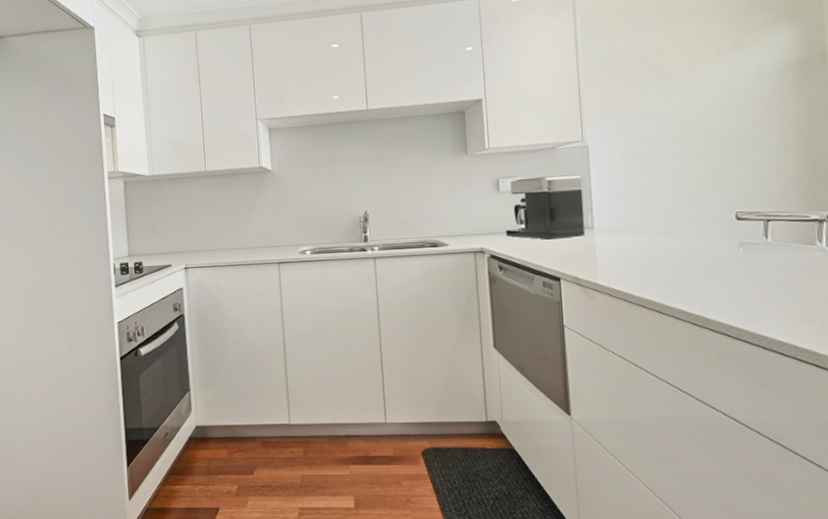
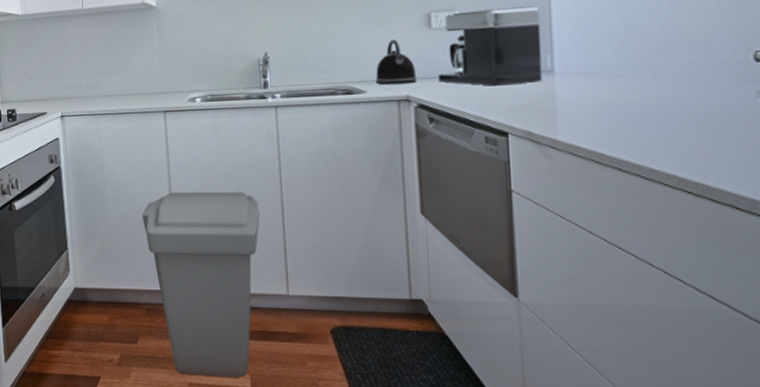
trash can: none [258,333,362,499] -> present [141,192,260,378]
kettle: none [456,200,489,239] -> present [376,39,417,86]

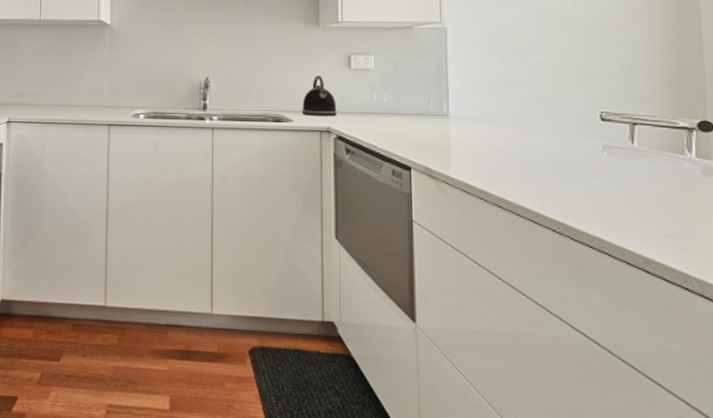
trash can: present [141,192,260,378] -> none [77,205,191,399]
coffee maker: present [438,6,543,86] -> none [355,56,440,125]

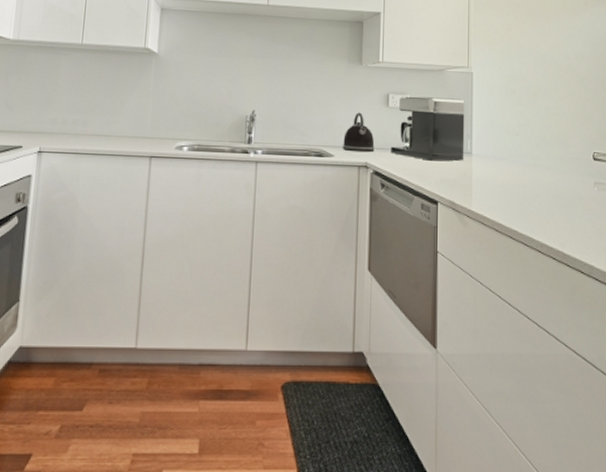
coffee maker: none [355,56,440,125] -> present [391,96,465,161]

